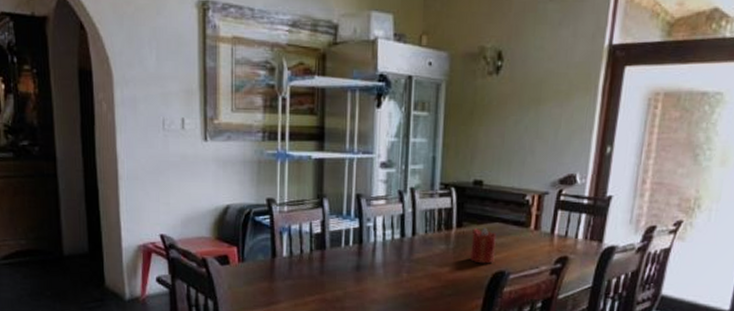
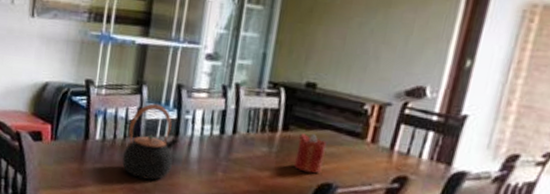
teapot: none [311,215,364,290] -> present [122,103,179,181]

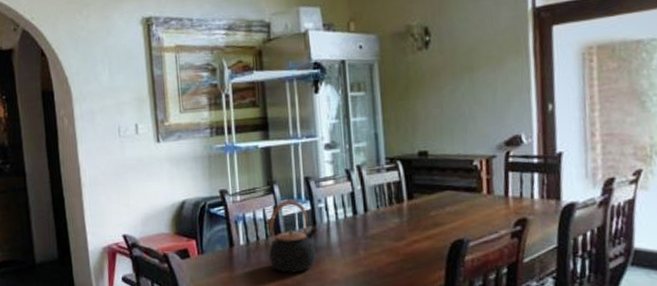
candle: present [293,133,327,174] -> none [424,197,451,234]

